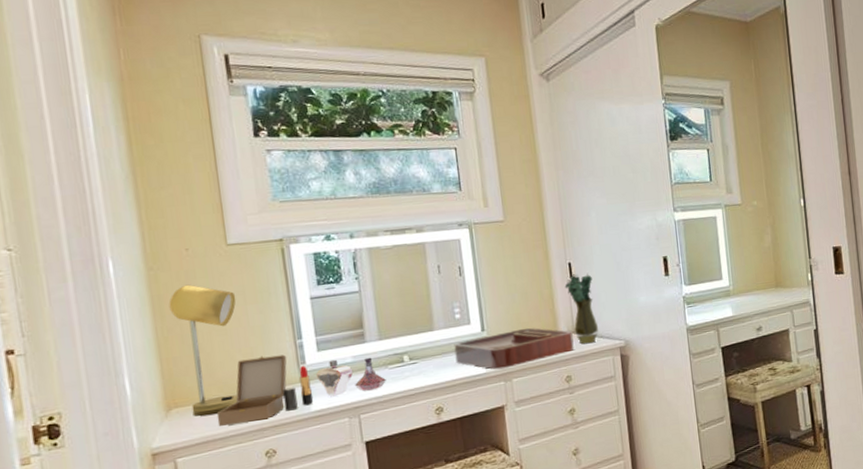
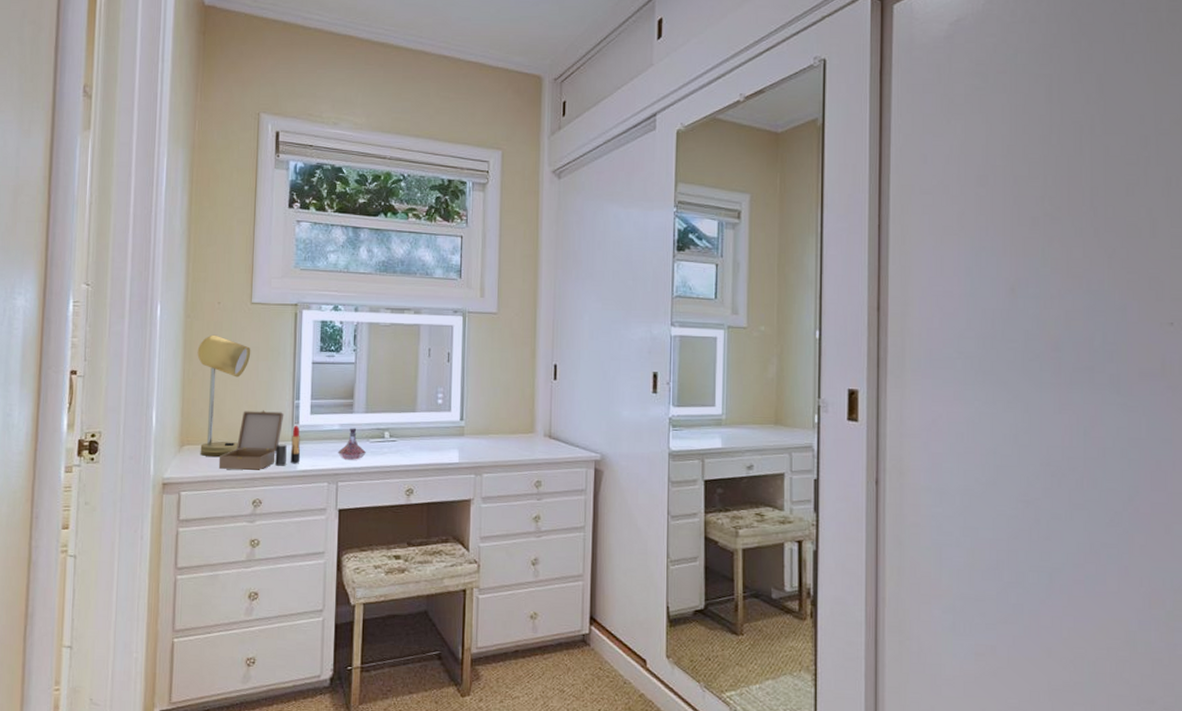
perfume bottle: present [316,359,354,397] -> none [306,424,339,460]
decorative tray: present [454,327,574,370] -> none [432,424,549,462]
vase: present [565,272,599,344] -> none [547,374,576,451]

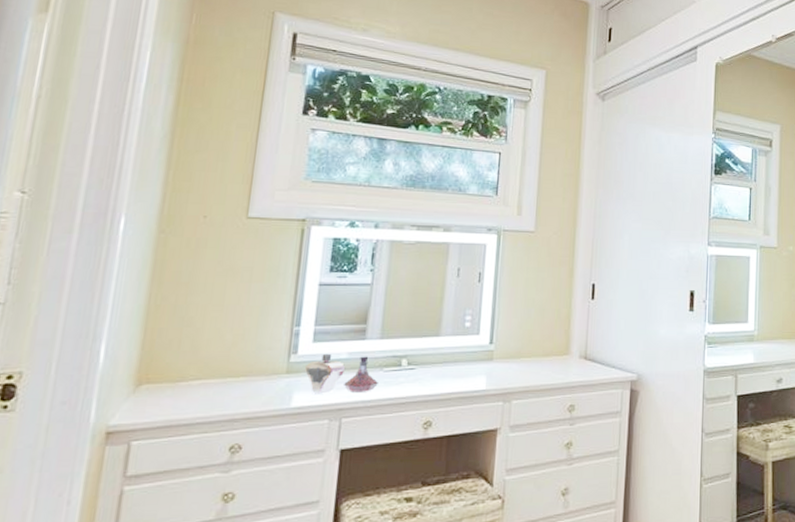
desk lamp: present [197,334,251,456] -> none [163,253,243,396]
jewelry box: present [218,410,284,470] -> none [186,339,280,412]
lipstick: present [275,425,301,466] -> none [263,355,298,403]
perfume bottle: none [306,424,339,460] -> present [305,353,346,394]

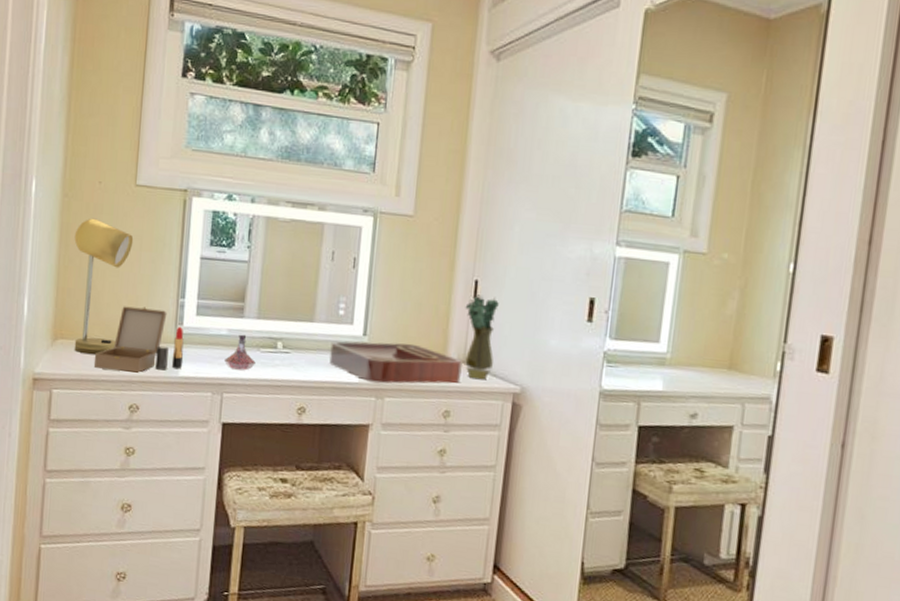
desk lamp: none [163,253,243,396] -> present [74,218,134,354]
jewelry box: none [186,339,280,412] -> present [93,306,167,373]
lipstick: none [263,355,298,403] -> present [155,326,184,371]
perfume bottle: present [305,353,346,394] -> none [190,327,226,368]
decorative tray: none [456,346,584,388] -> present [329,341,462,384]
vase: none [584,294,614,373] -> present [465,291,499,380]

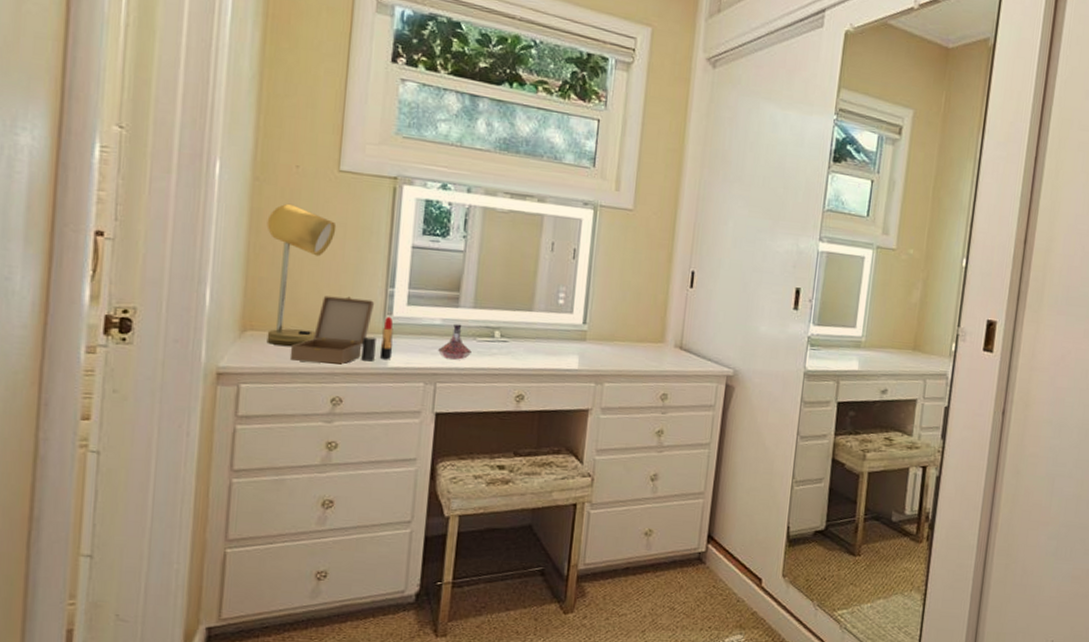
decorative tray: present [329,341,462,384] -> none [548,329,679,370]
vase: present [465,291,499,380] -> none [681,282,714,364]

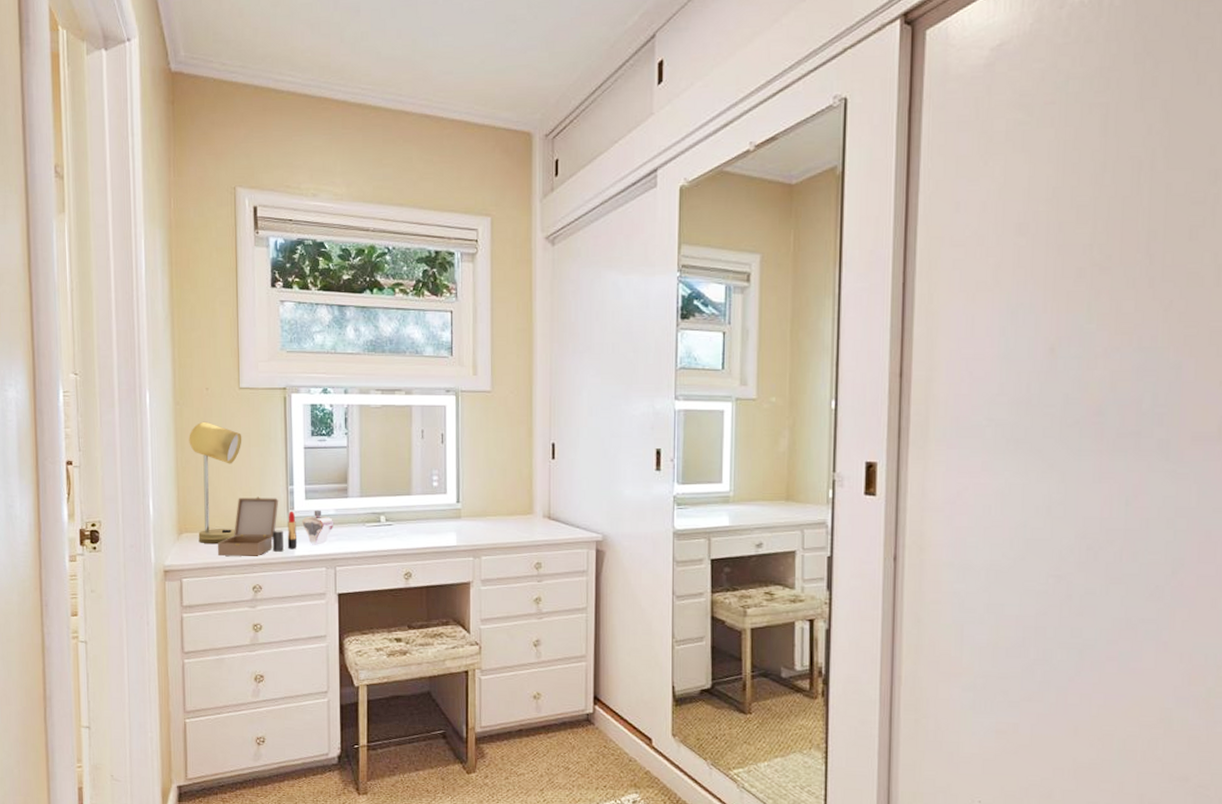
perfume bottle: none [400,317,440,358] -> present [302,509,334,545]
perfume bottle: present [438,323,472,360] -> none [335,512,362,545]

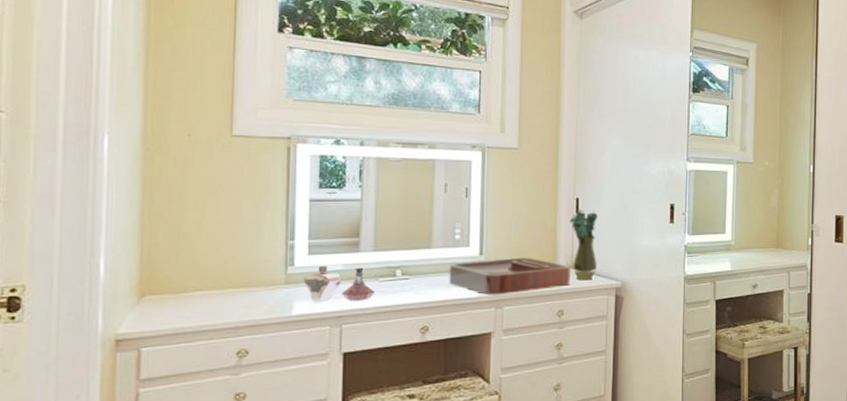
desk lamp: present [189,421,242,543] -> none [160,170,232,306]
jewelry box: present [217,496,279,557] -> none [191,253,276,320]
lipstick: present [273,510,298,552] -> none [265,267,297,312]
perfume bottle: none [335,512,362,545] -> present [342,267,375,301]
decorative tray: none [429,506,548,545] -> present [449,257,571,296]
vase: none [545,453,576,532] -> present [569,207,598,281]

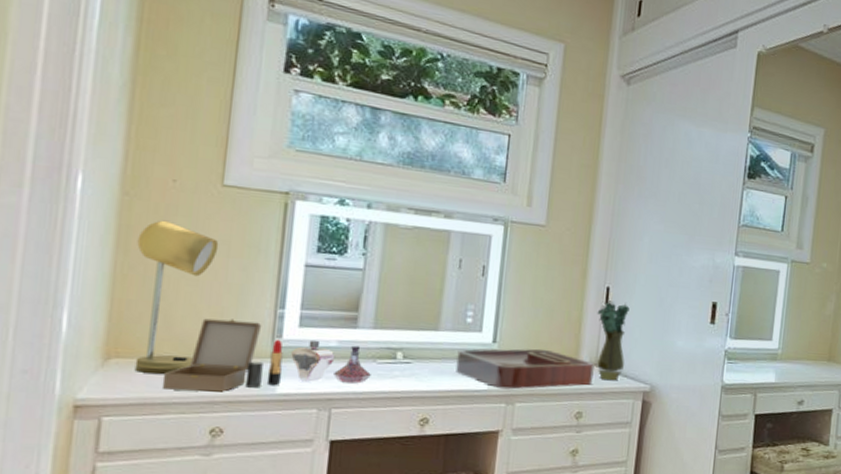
desk lamp: none [160,170,232,306] -> present [134,220,219,374]
jewelry box: none [191,253,276,320] -> present [161,318,262,392]
lipstick: none [265,267,297,312] -> present [245,339,283,388]

